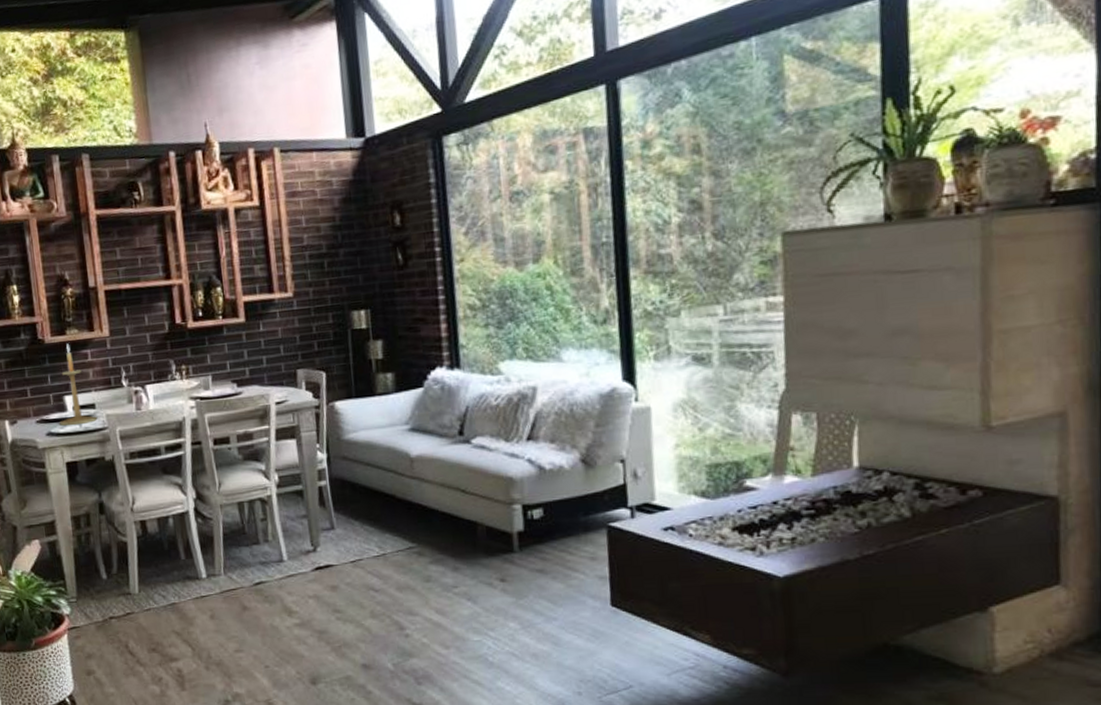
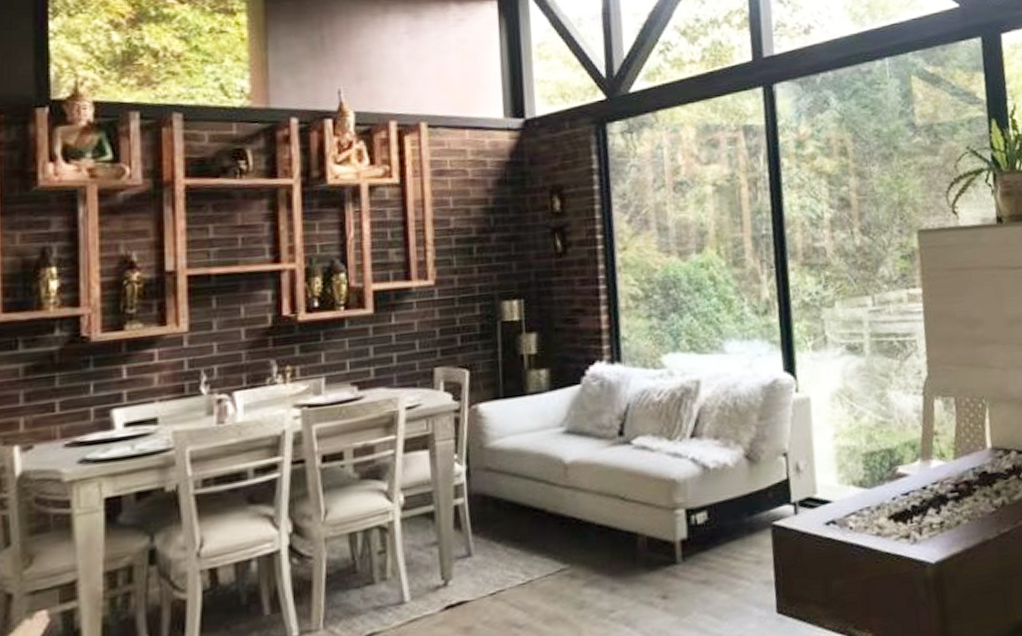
candlestick: present [60,343,98,427] -> none [101,341,160,450]

